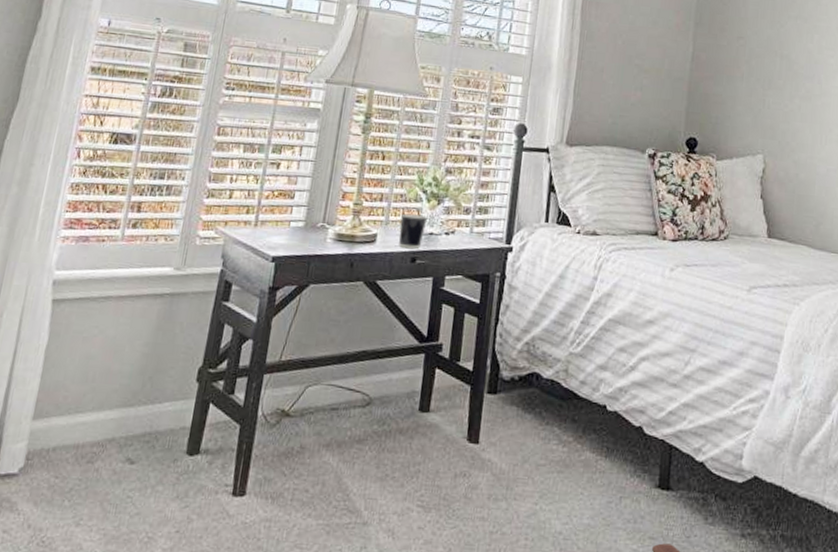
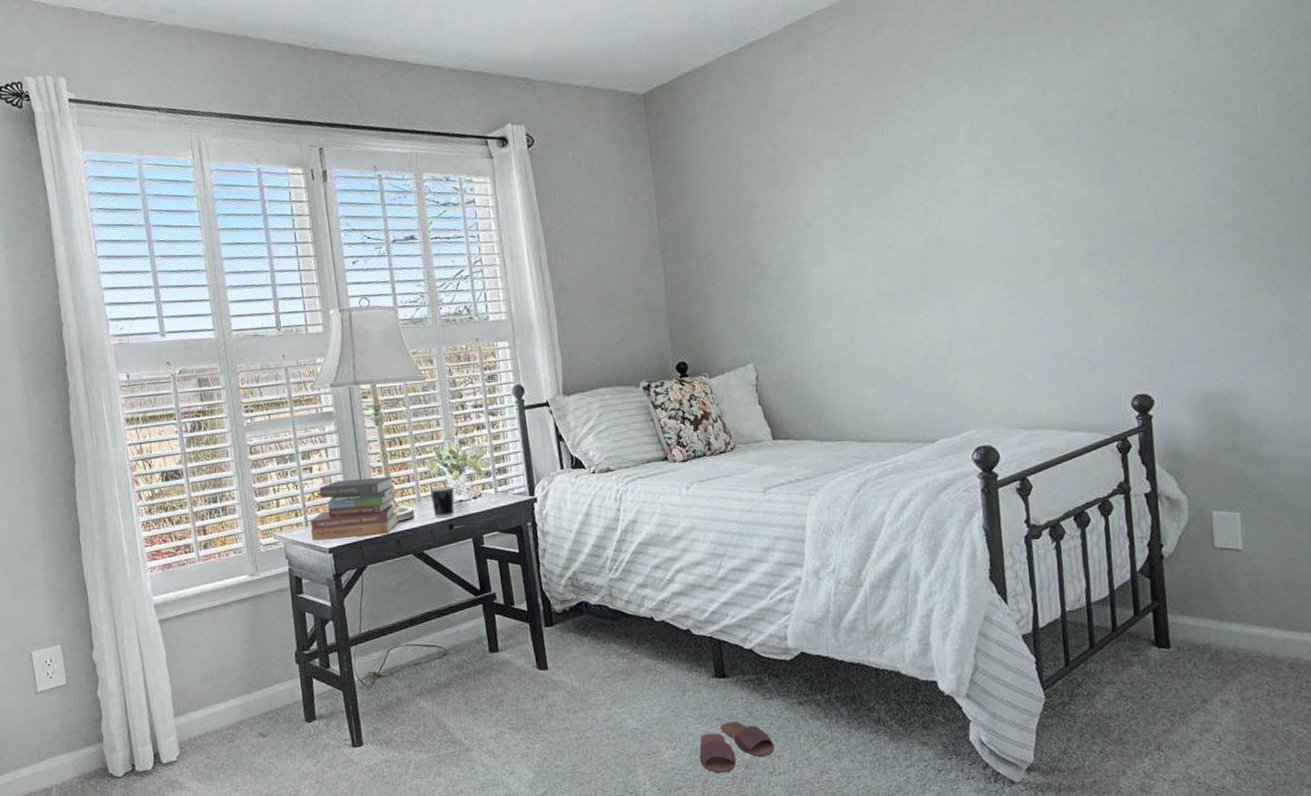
books: none [256,183,365,253] -> present [310,476,399,540]

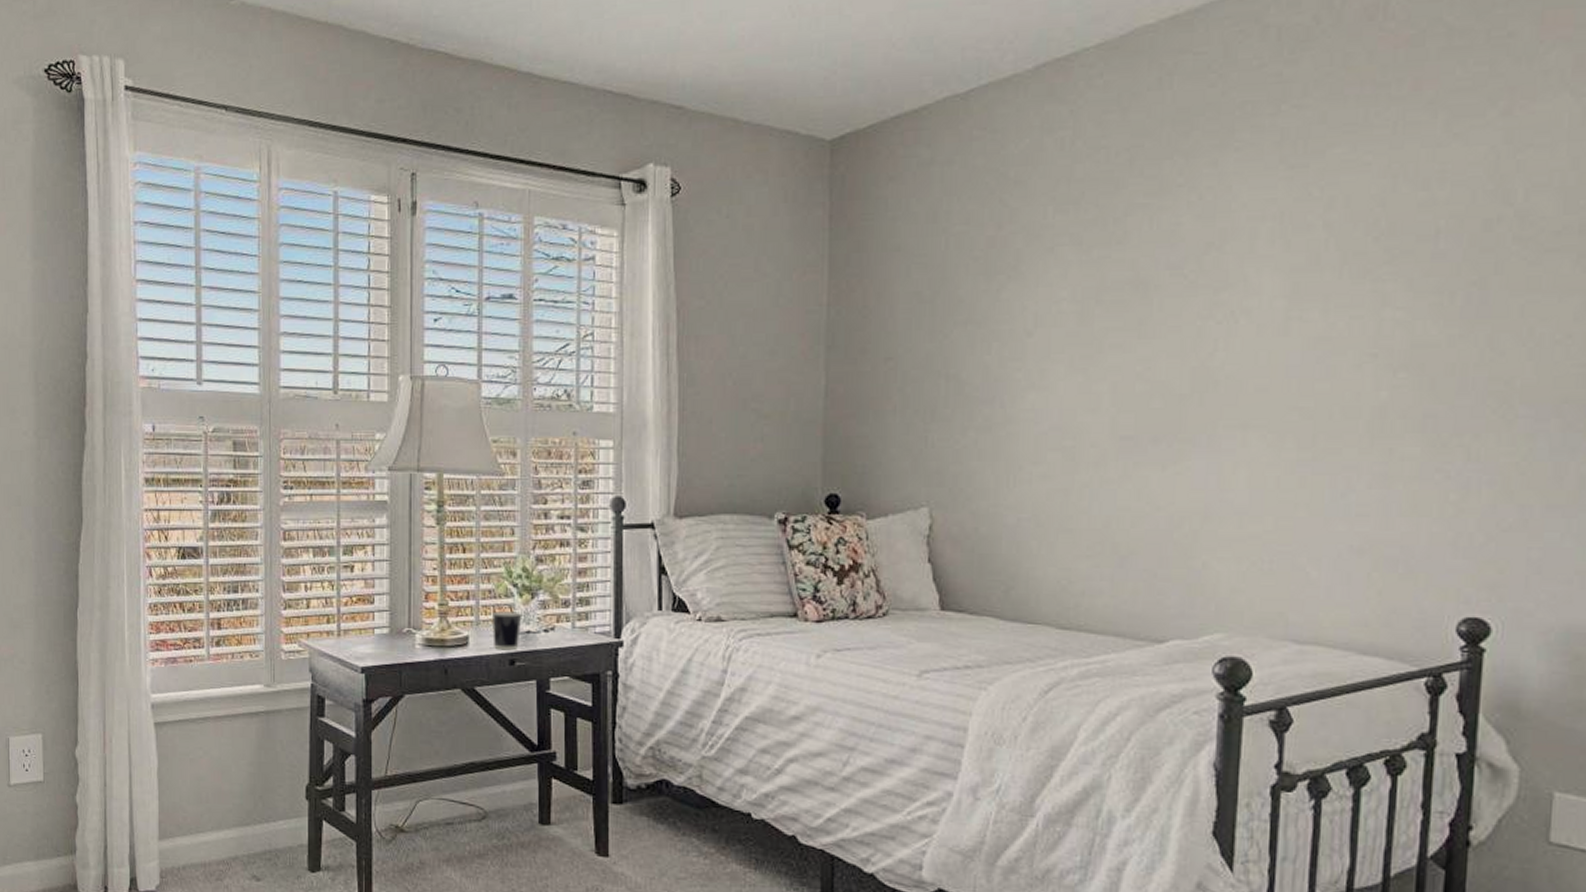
books: present [310,476,399,540] -> none [342,586,449,659]

